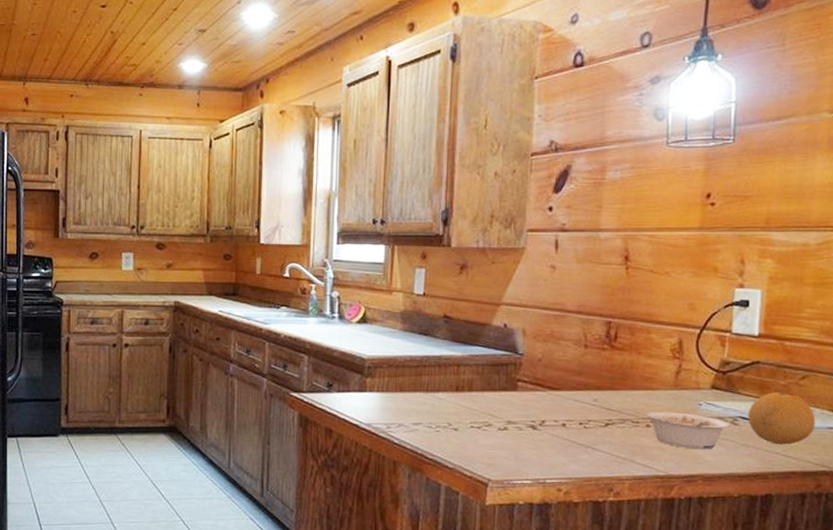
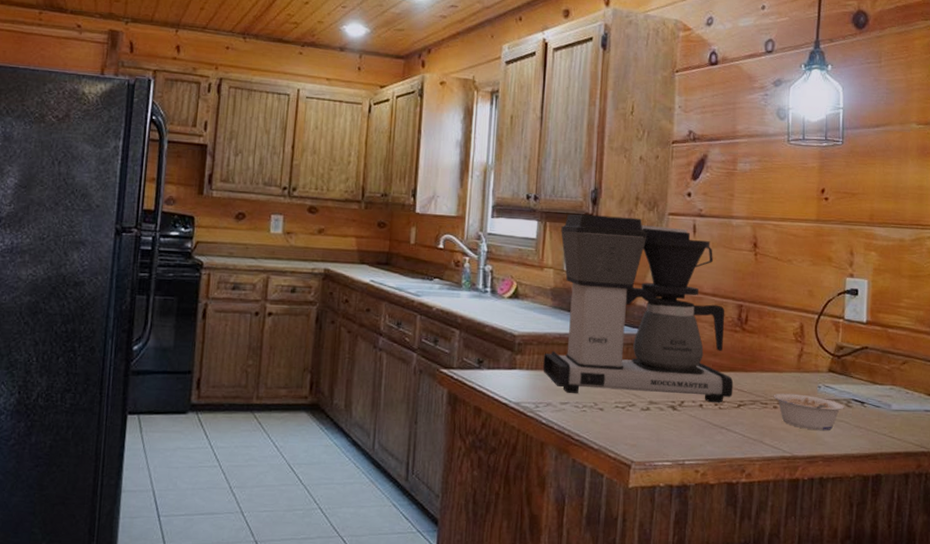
coffee maker: none [394,236,601,422] -> present [543,213,734,403]
fruit: present [748,391,816,445] -> none [860,376,915,427]

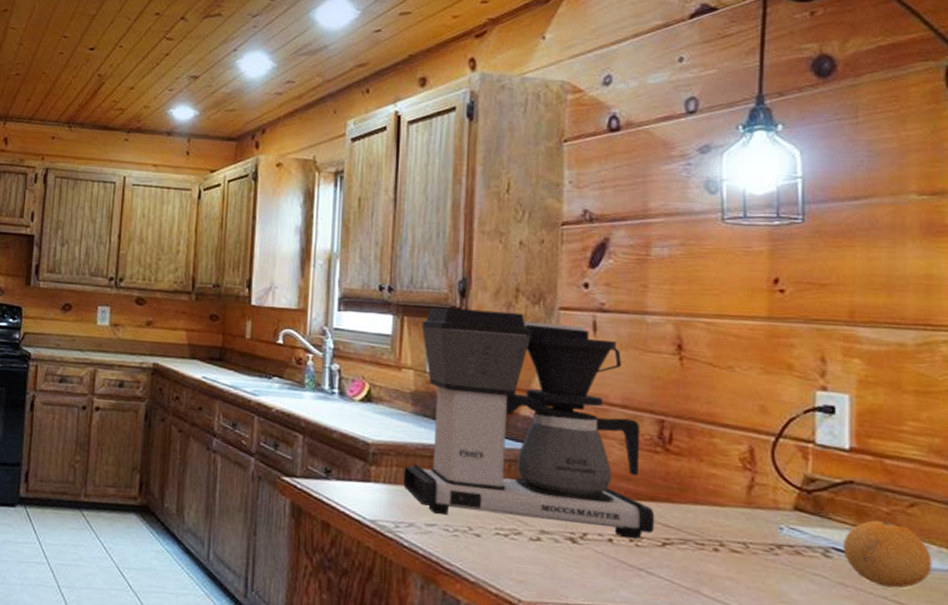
legume: present [773,393,844,431] -> none [713,532,820,586]
fruit: none [860,376,915,427] -> present [844,520,933,589]

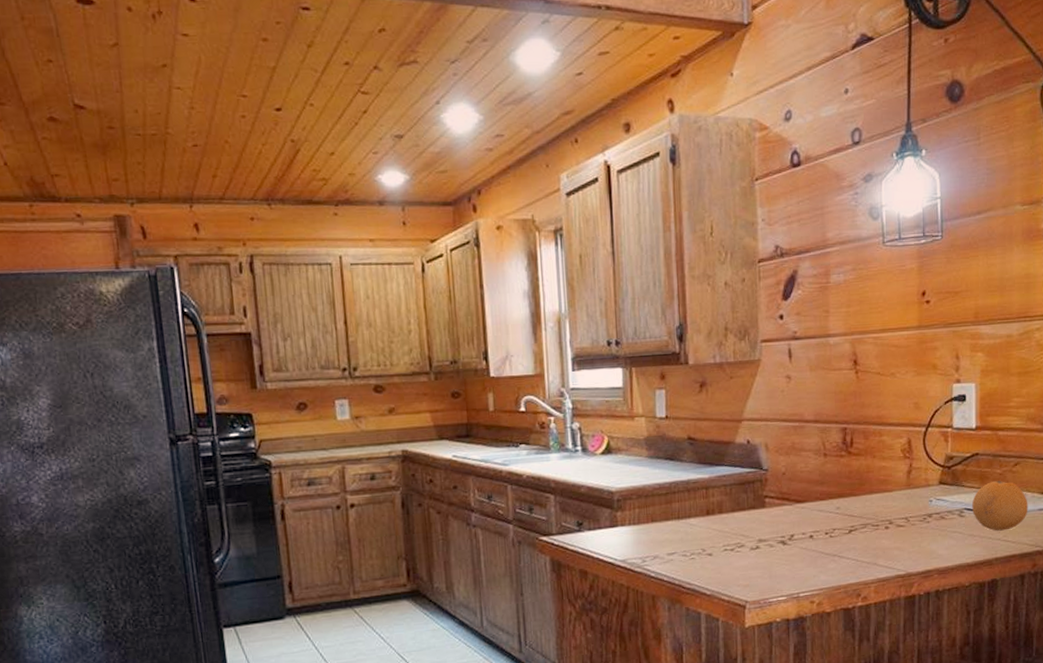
coffee maker: present [403,307,655,539] -> none [645,350,843,543]

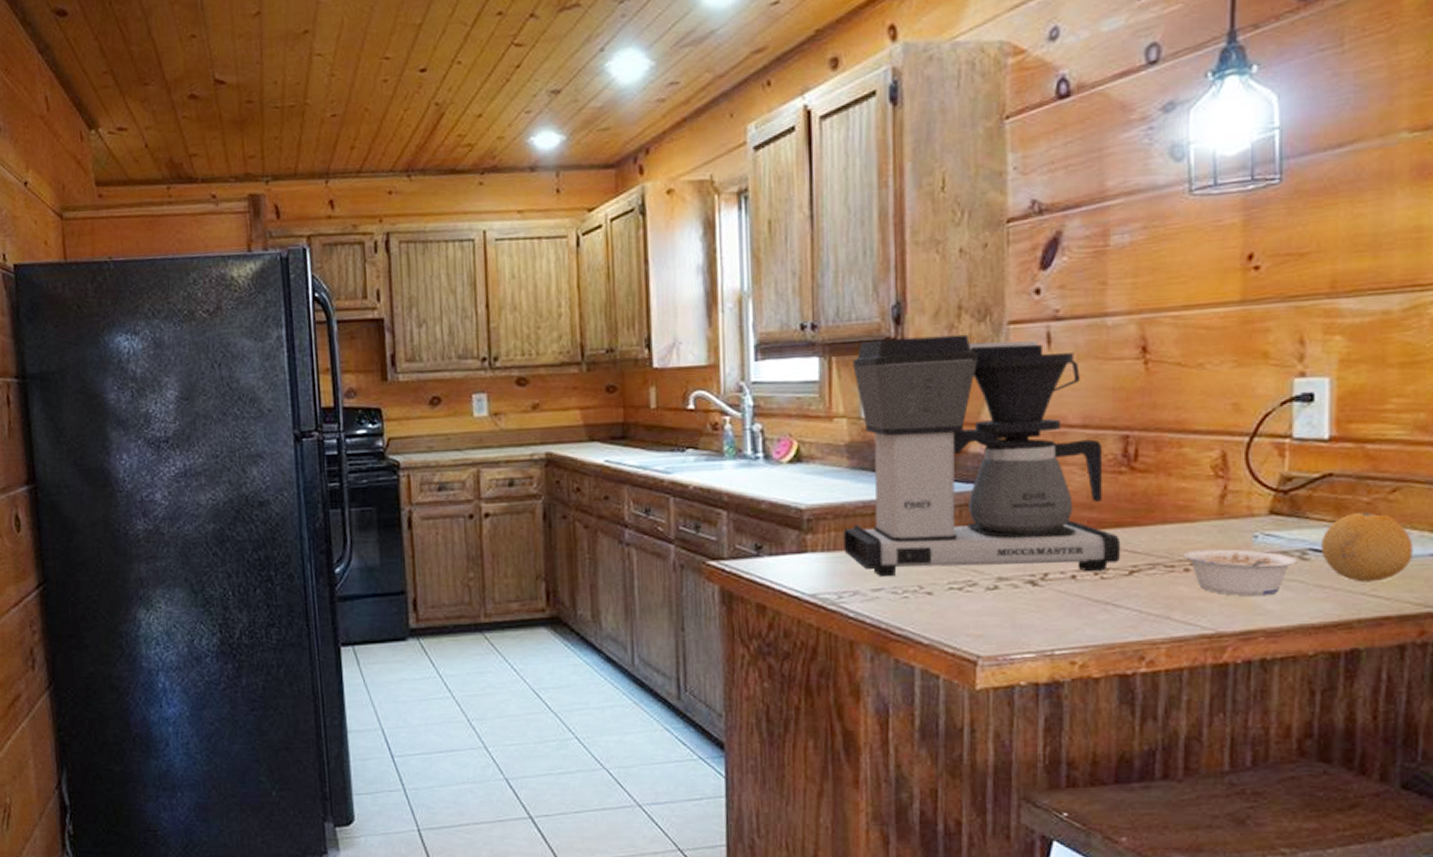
coffee maker: none [645,350,843,543] -> present [843,334,1121,577]
legume: none [884,511,957,545] -> present [1183,549,1297,597]

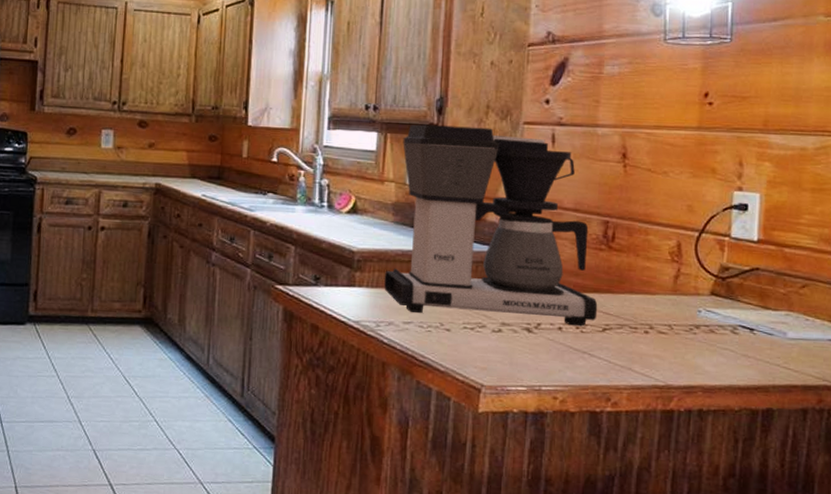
legume: present [1183,549,1297,597] -> none [644,317,729,360]
fruit: present [1322,511,1414,582] -> none [748,300,817,357]

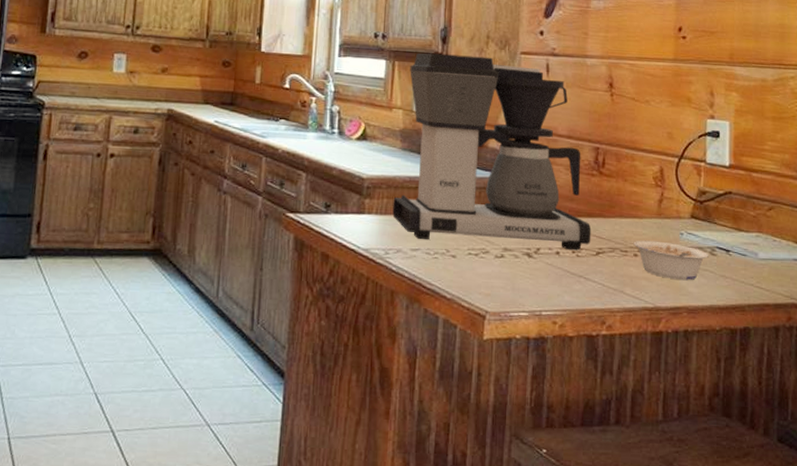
legume: none [644,317,729,360] -> present [633,240,708,281]

